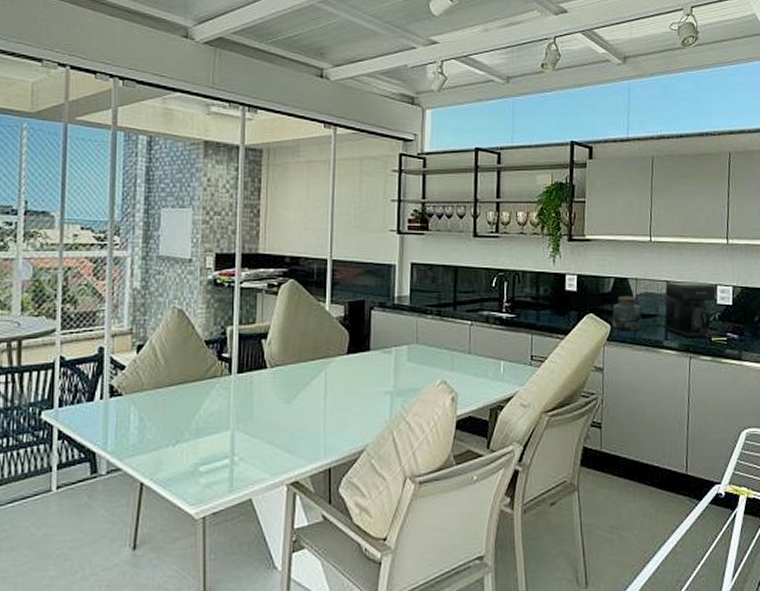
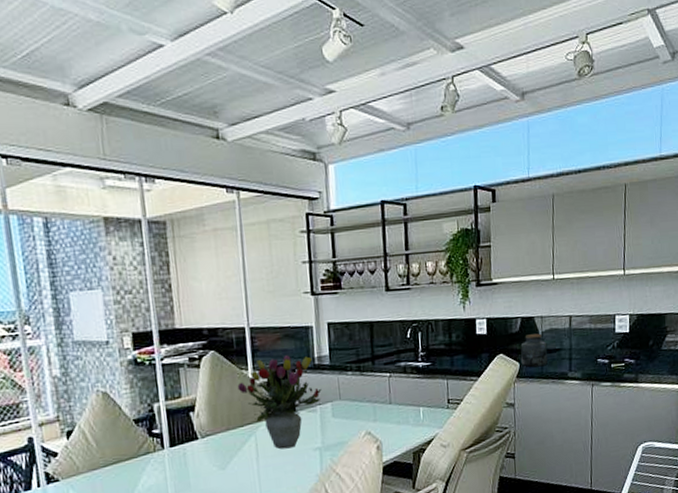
flower arrangement: none [313,290,399,389] -> present [237,354,322,449]
coffee maker: present [665,281,721,339] -> none [568,313,619,368]

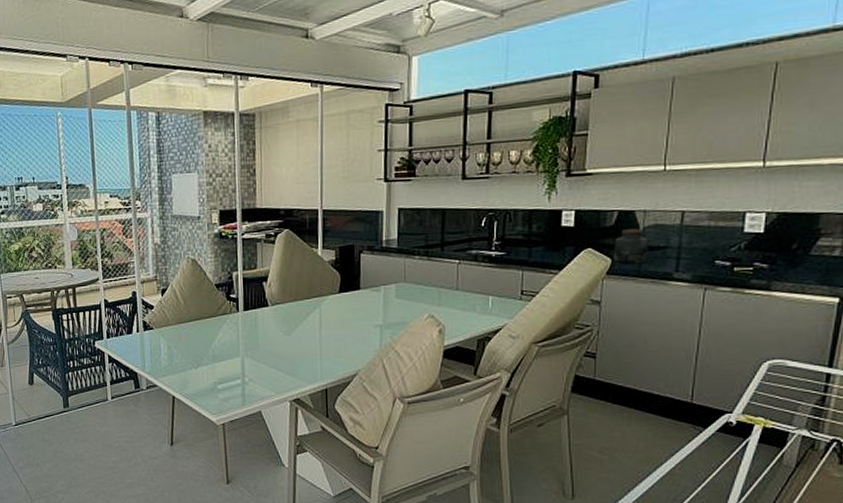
flower arrangement: present [237,354,322,449] -> none [307,236,387,323]

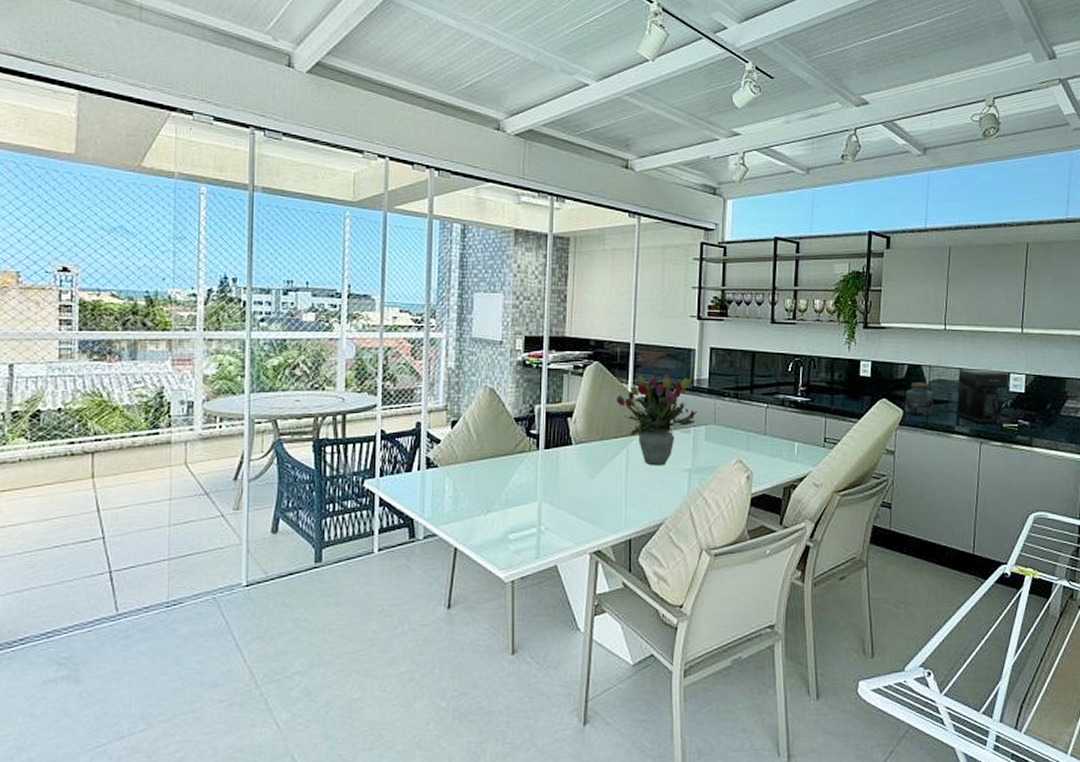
flower arrangement: none [307,236,387,323] -> present [616,373,698,466]
coffee maker: none [676,209,746,270] -> present [957,369,1012,425]

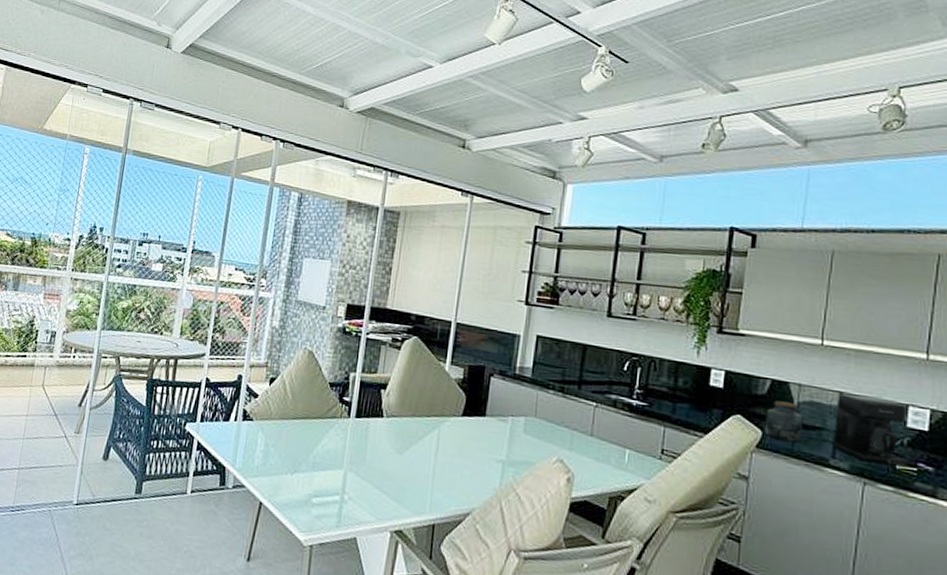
flower arrangement: present [616,373,698,466] -> none [432,355,517,453]

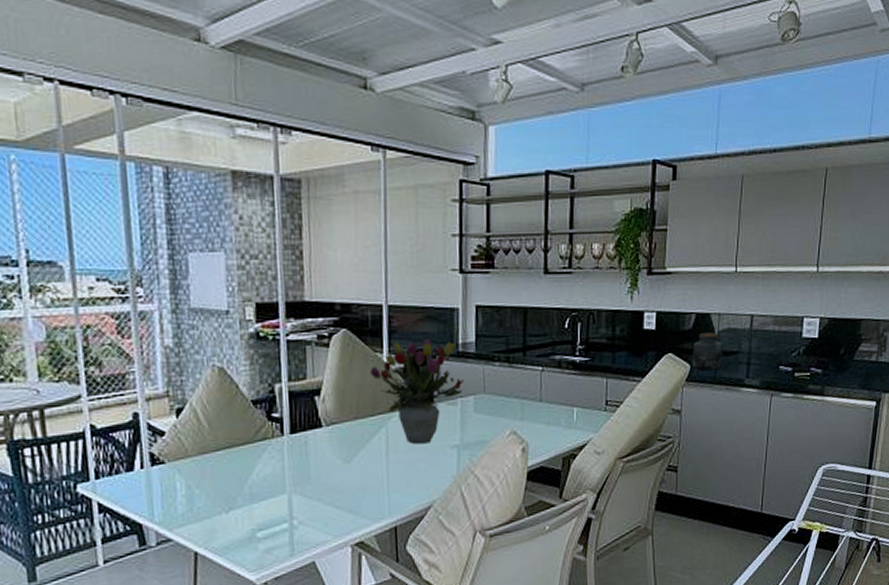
flower arrangement: none [432,355,517,453] -> present [370,338,464,445]
coffee maker: present [833,393,909,467] -> none [747,314,804,376]

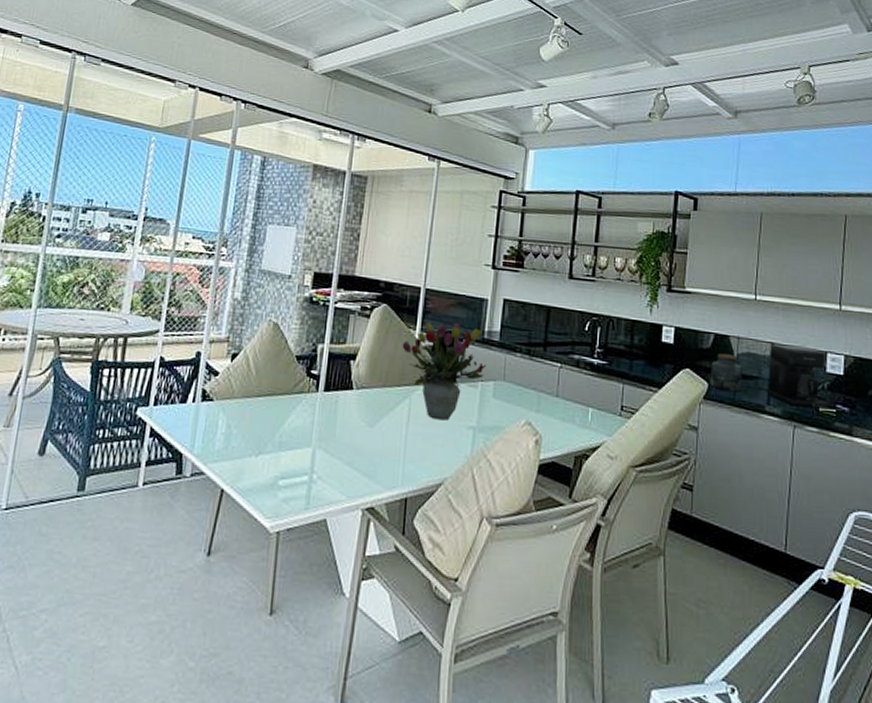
coffee maker: none [747,314,804,376] -> present [767,343,829,409]

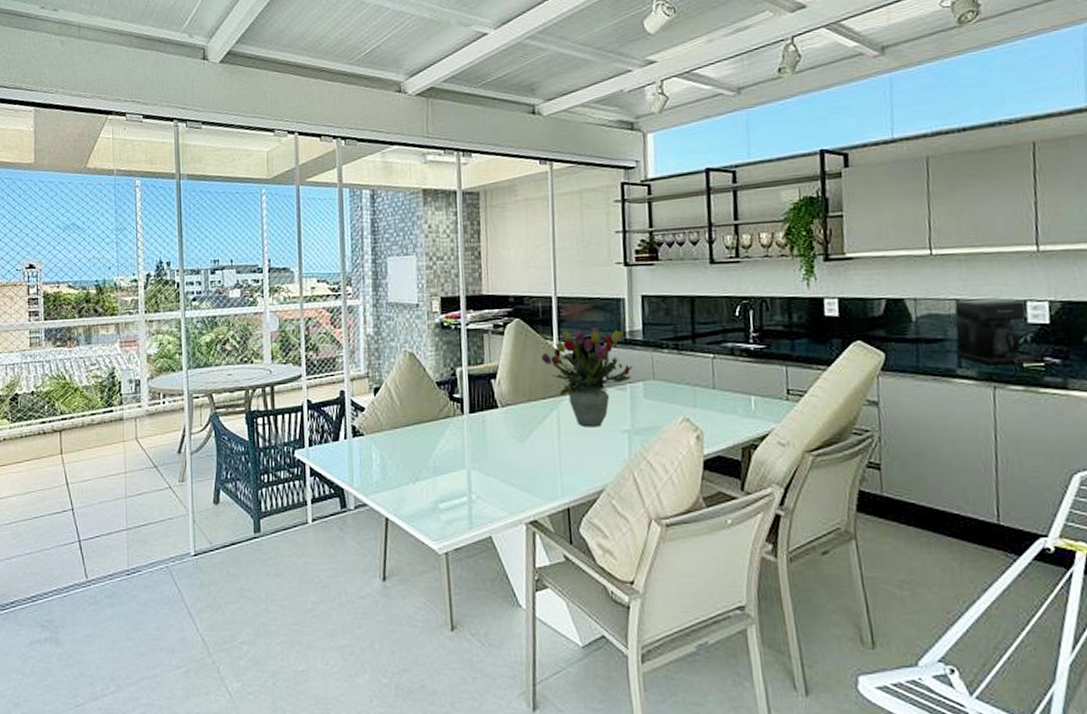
jar: present [710,353,743,393] -> none [885,319,926,360]

